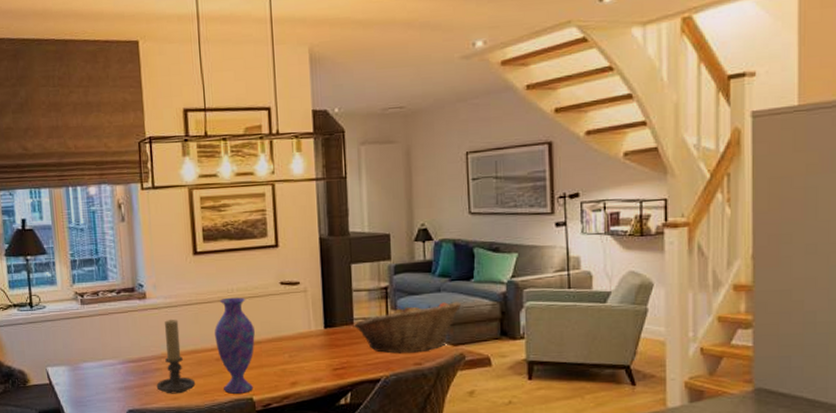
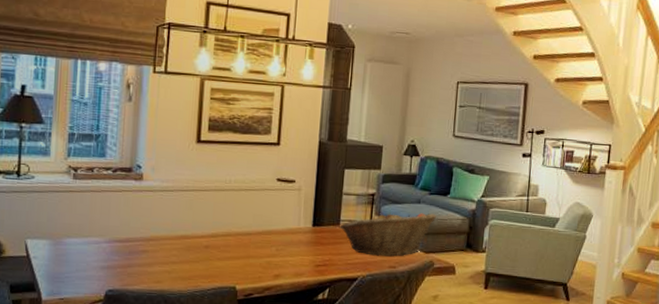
candle holder: present [156,320,196,394] -> none [140,203,181,278]
vase: present [215,297,255,394] -> none [206,188,247,282]

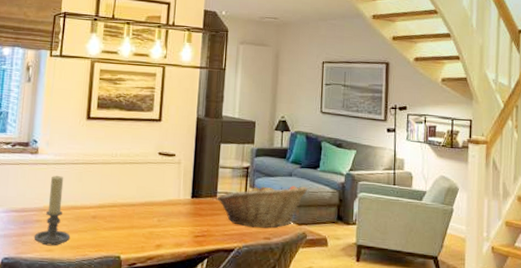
candle holder: none [140,203,181,278] -> present [34,176,71,246]

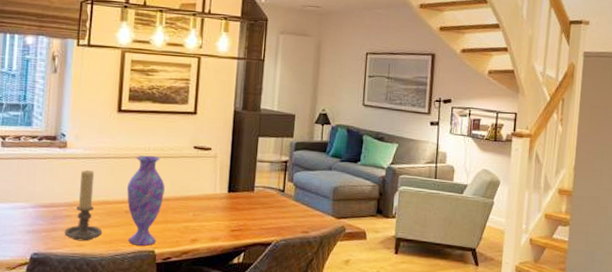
vase: none [94,161,131,251] -> present [127,155,165,246]
fruit basket: present [217,183,308,228] -> none [254,177,348,222]

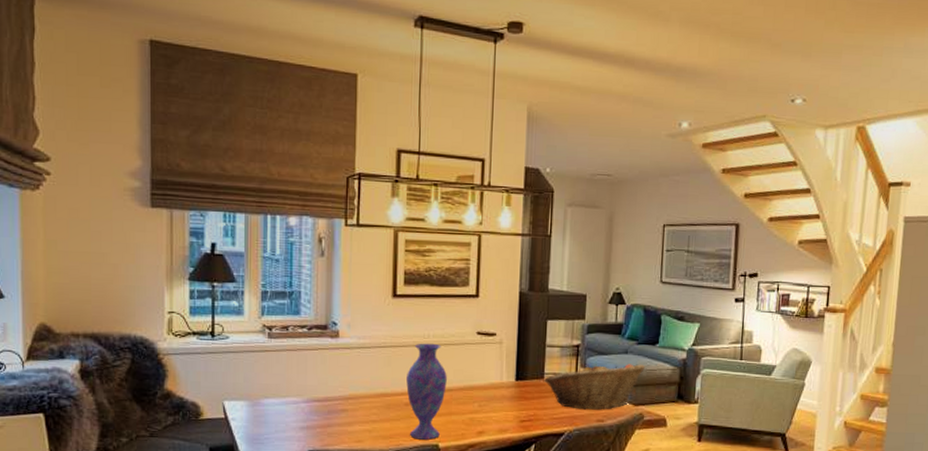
candle holder: present [64,170,103,241] -> none [340,361,382,437]
fruit basket: none [254,177,348,222] -> present [544,362,646,410]

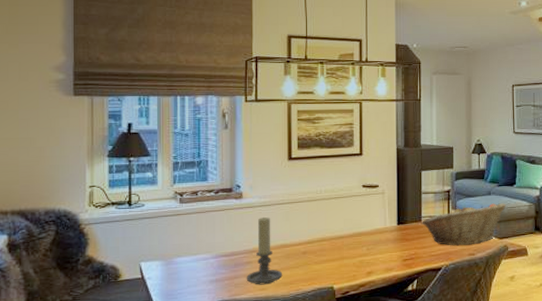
candle holder: none [340,361,382,437] -> present [246,217,283,285]
vase: present [406,343,447,440] -> none [303,197,338,284]

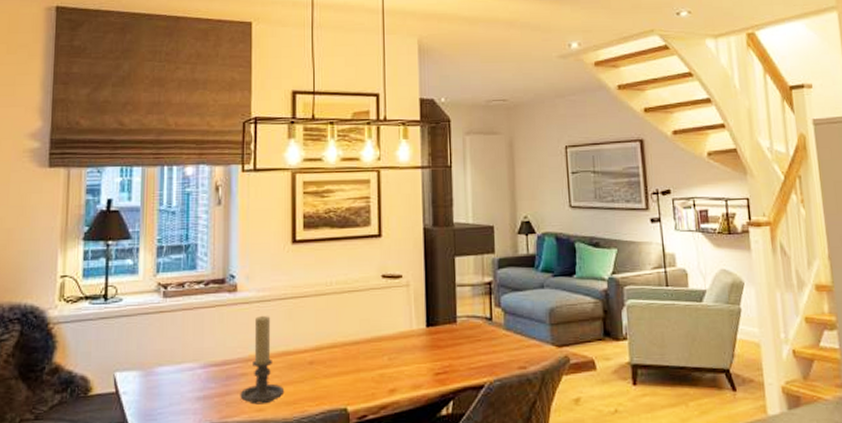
fruit basket: present [422,203,507,246] -> none [457,299,565,356]

